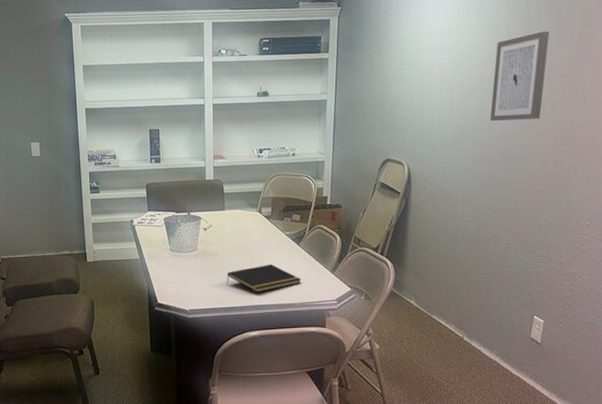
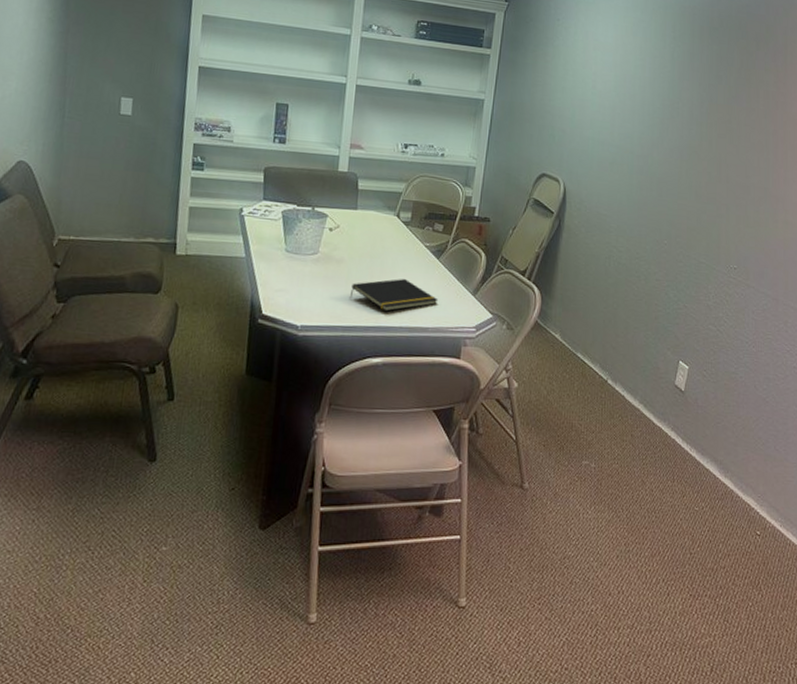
wall art: present [490,31,550,121] -> none [649,63,711,152]

